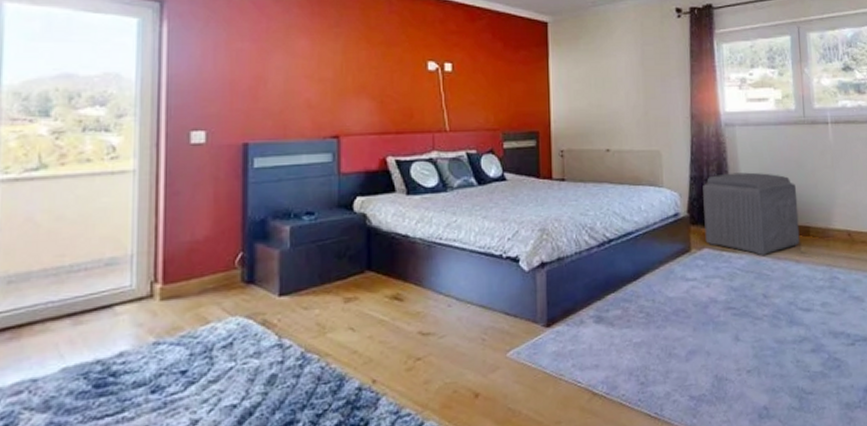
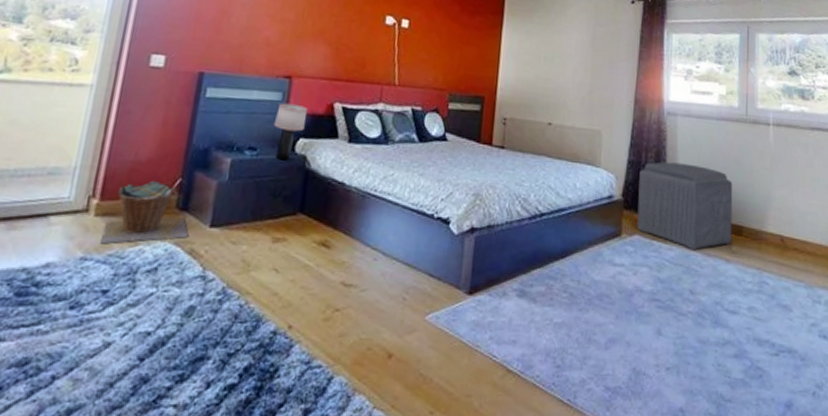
laundry basket: none [171,257,259,327] -> present [100,180,189,245]
table lamp: none [327,163,361,221] -> present [273,103,308,161]

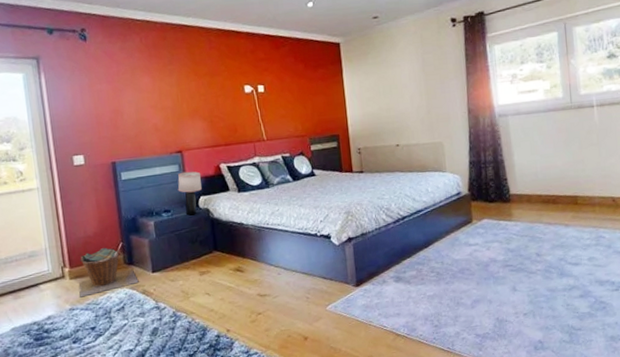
ottoman: present [637,162,733,251] -> none [481,153,569,223]

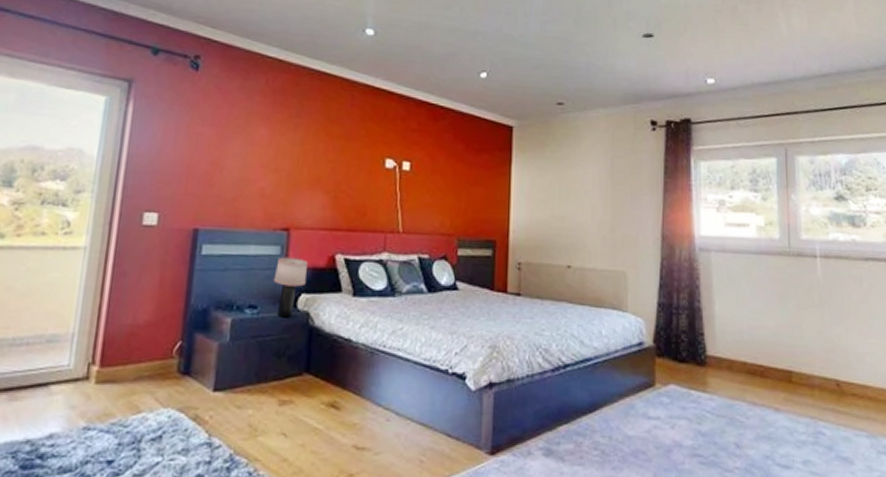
laundry basket: present [79,247,139,298] -> none [103,344,192,413]

